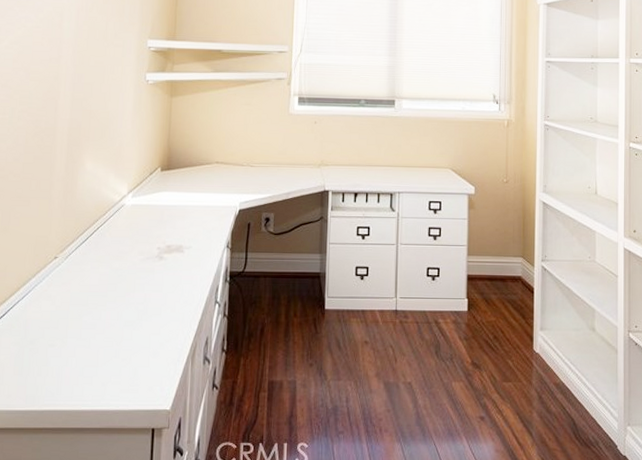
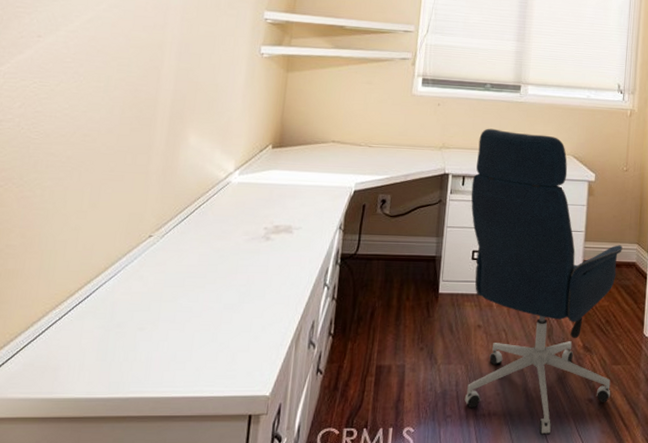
office chair: none [351,144,507,454] -> present [464,128,623,436]

